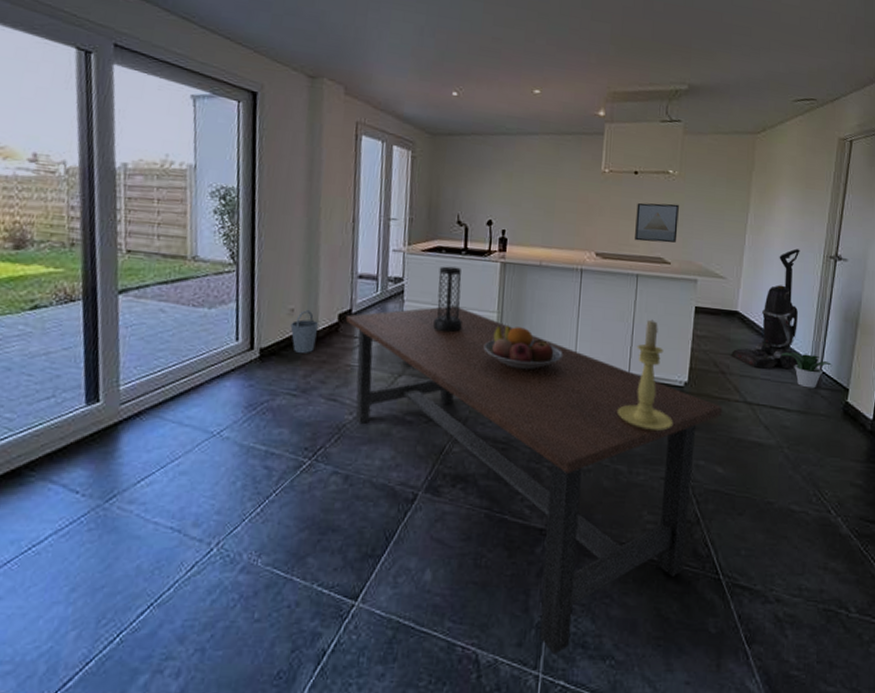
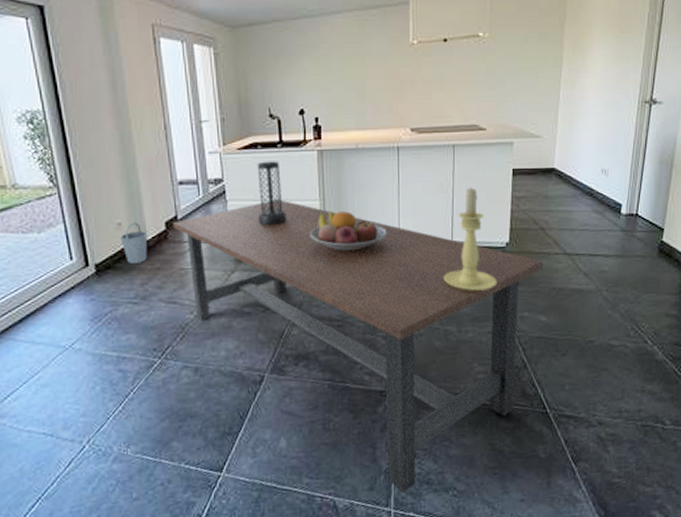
wall art: present [635,202,679,243] -> none [448,68,491,111]
vacuum cleaner: present [731,248,800,369] -> none [550,98,615,220]
potted plant: present [781,352,833,389] -> none [599,200,648,233]

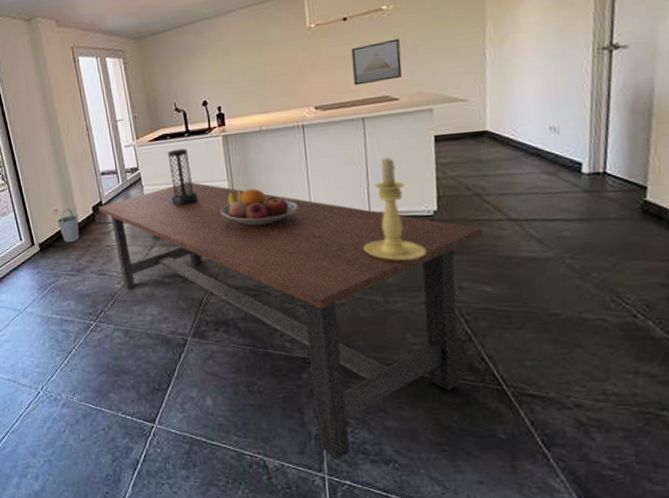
wall art: none [448,68,491,111] -> present [351,38,403,86]

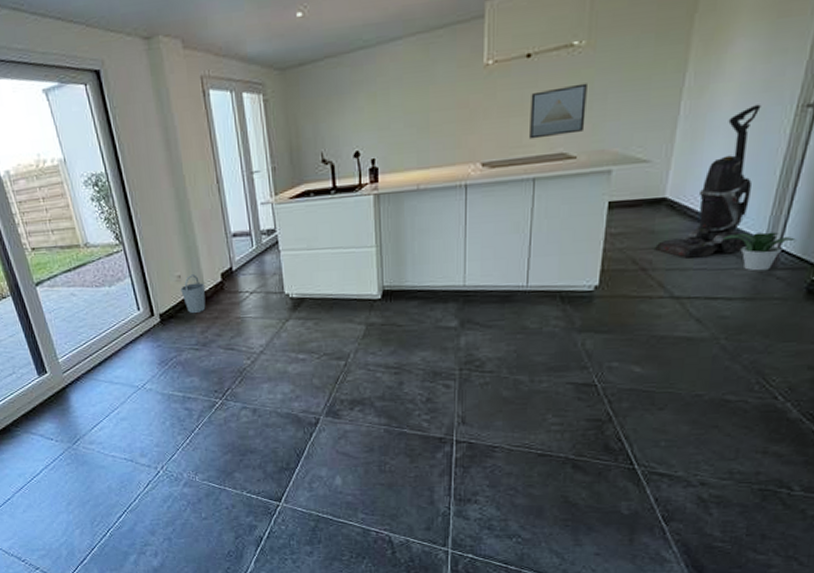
dining table: present [98,182,483,460] -> none [227,247,642,535]
vase: present [167,148,198,206] -> none [310,208,341,275]
fruit bowl: present [220,189,298,226] -> none [365,257,450,299]
candle holder: present [363,157,426,261] -> none [516,225,580,339]
vacuum cleaner: none [485,49,572,184] -> present [655,104,762,259]
potted plant: none [549,157,621,194] -> present [724,231,797,271]

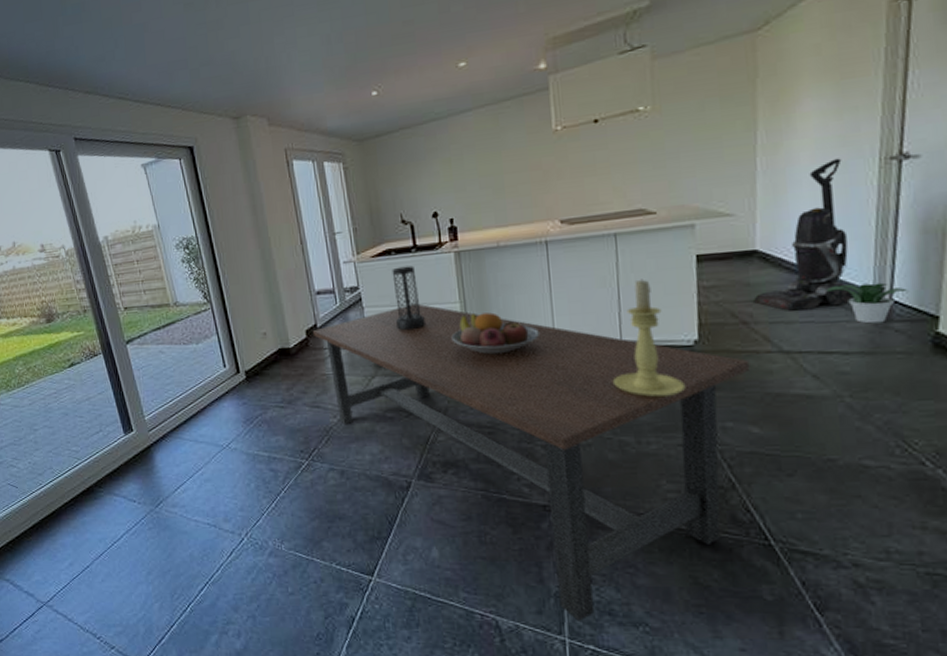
bucket: present [180,275,206,314] -> none [266,332,291,371]
dining table: none [227,247,642,535] -> present [312,304,750,621]
vase: none [310,208,341,275] -> present [392,265,425,331]
fruit bowl: none [365,257,450,299] -> present [451,312,539,355]
candle holder: none [516,225,580,339] -> present [613,279,685,397]
wall art: present [530,83,587,139] -> none [602,144,661,197]

